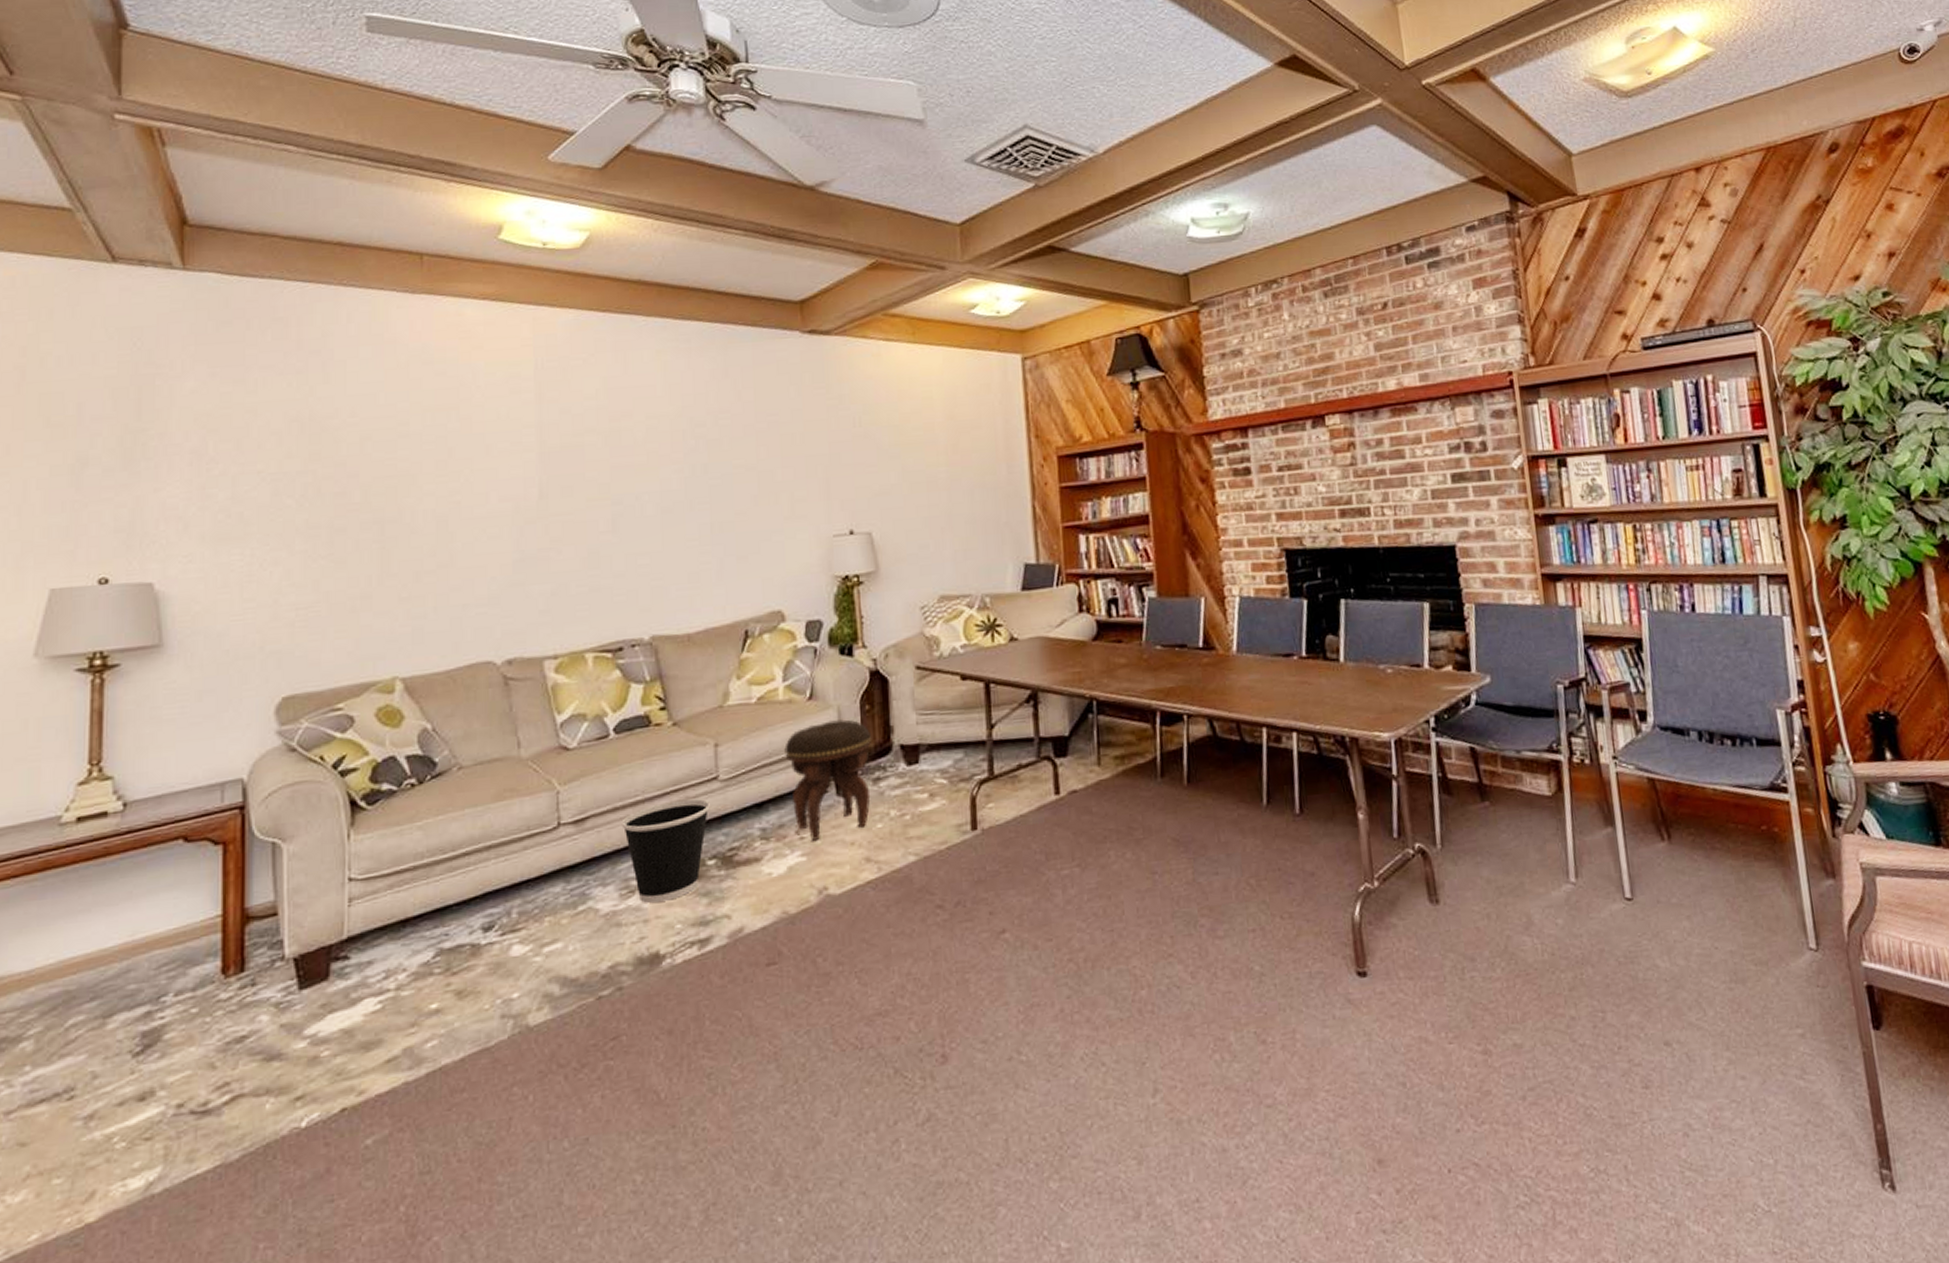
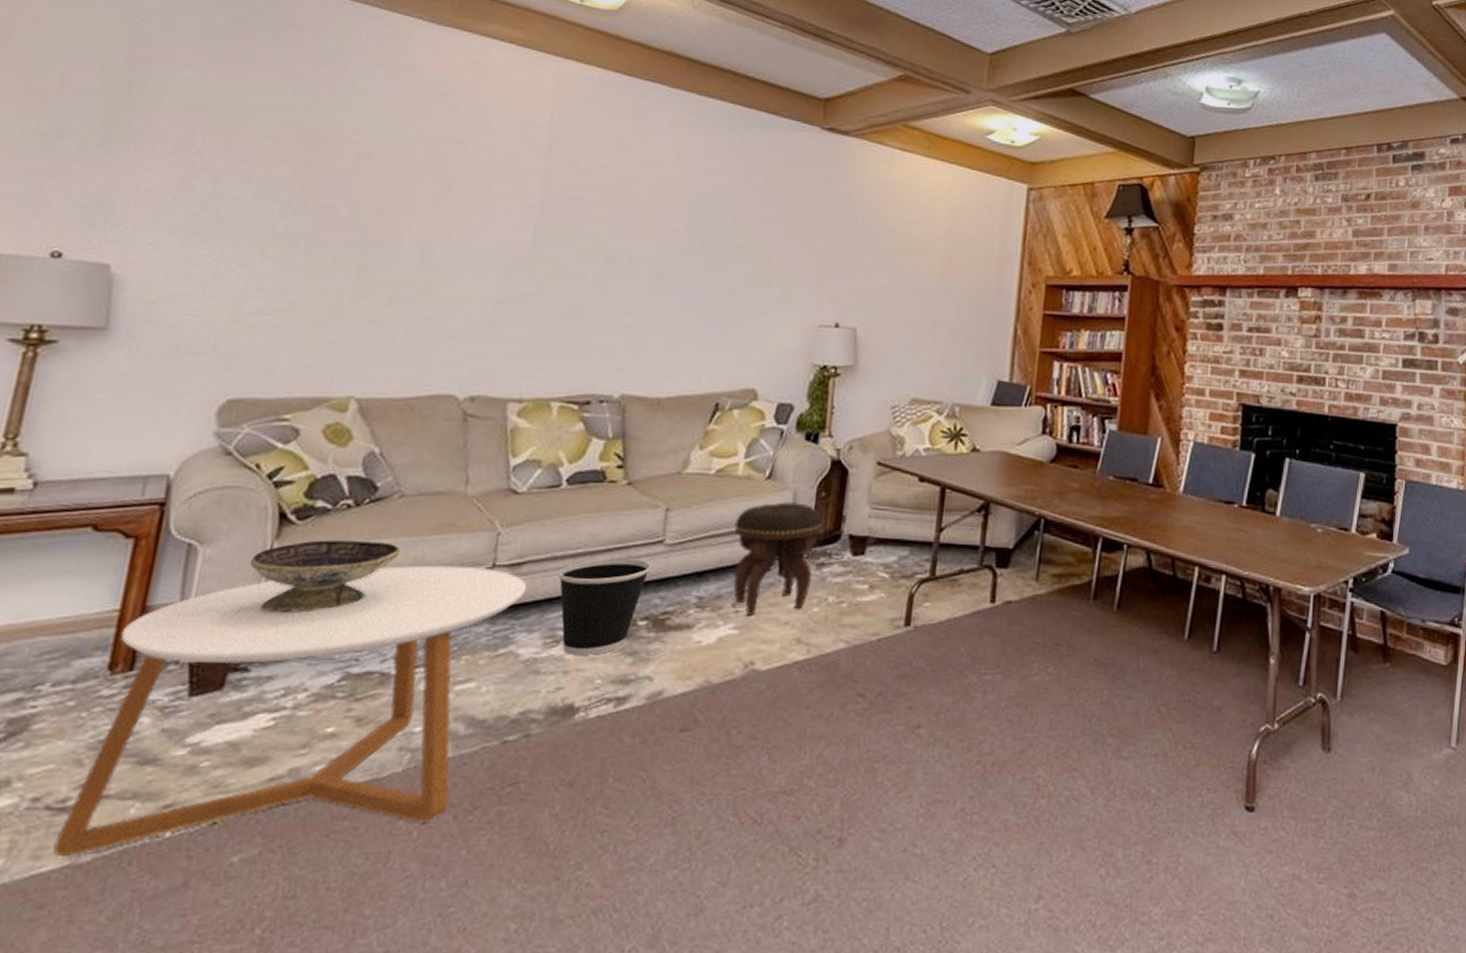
coffee table: none [204,828,593,1158] -> present [53,565,527,858]
decorative bowl: none [331,815,468,900] -> present [249,540,401,614]

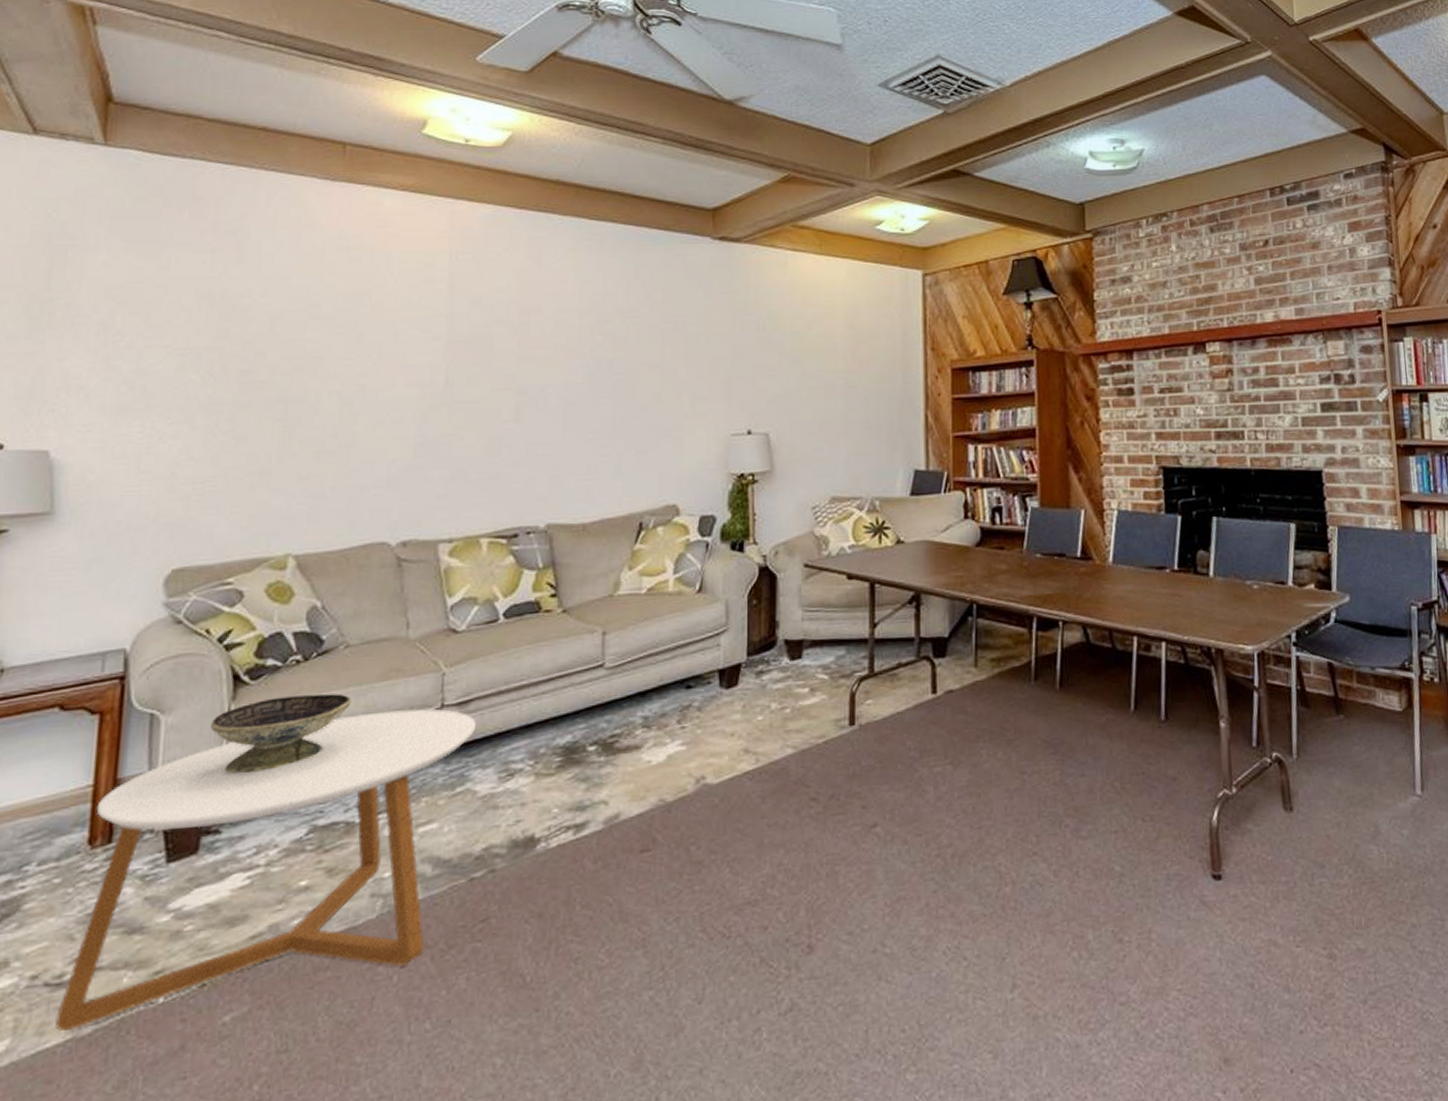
wastebasket: present [557,558,651,655] -> none [505,685,594,786]
footstool: present [733,502,823,617] -> none [671,613,756,732]

